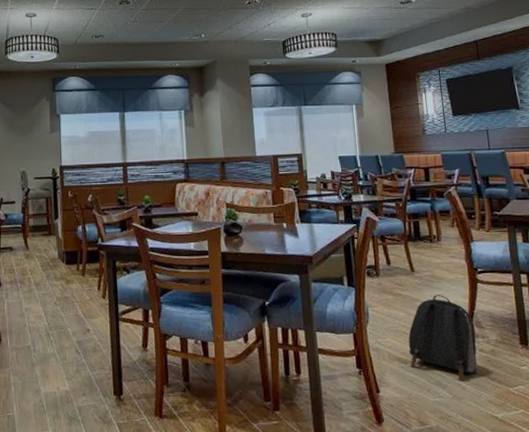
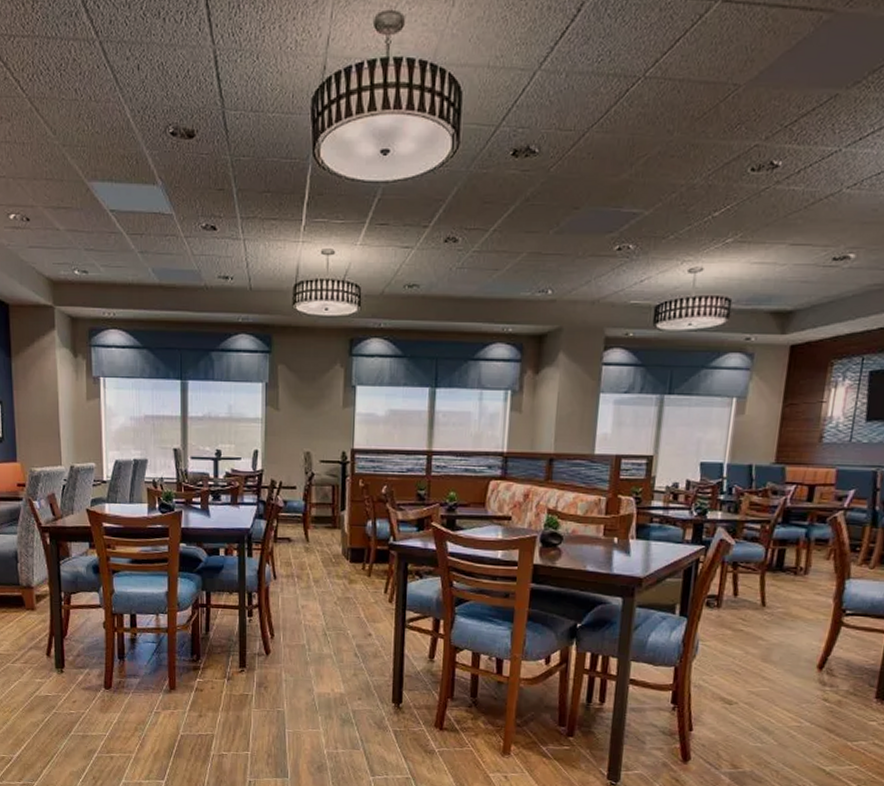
backpack: present [408,295,478,381] -> none [735,635,825,730]

